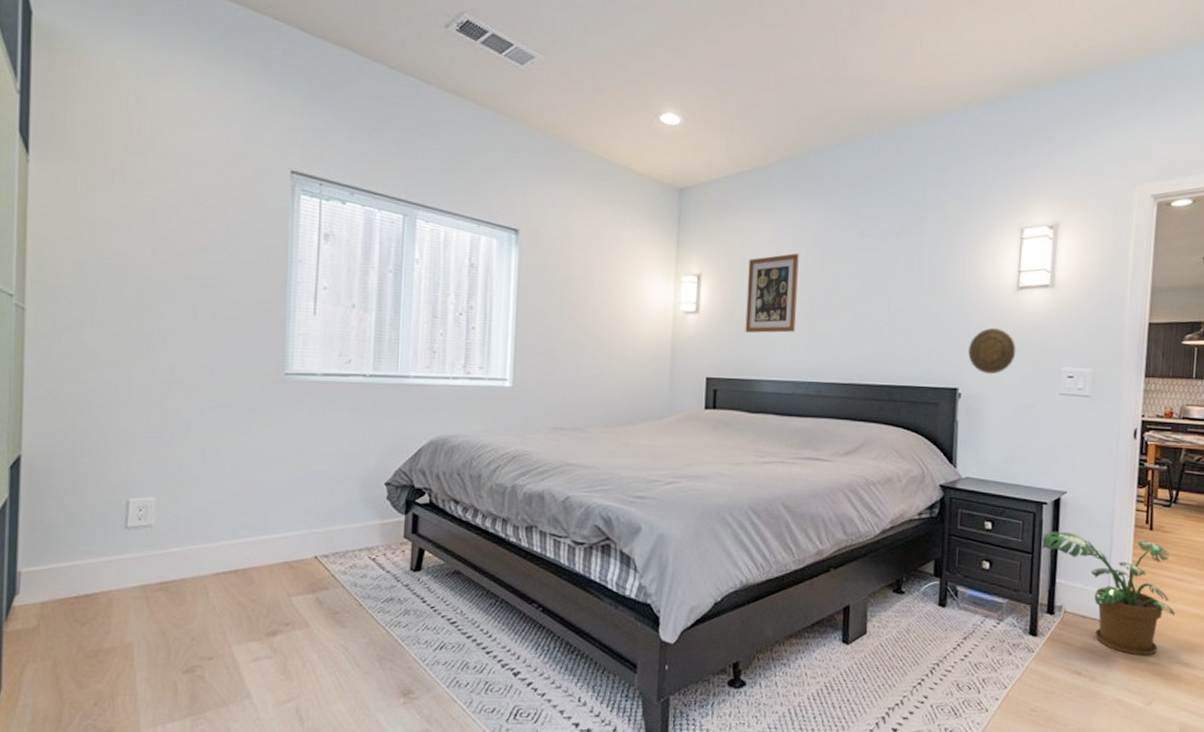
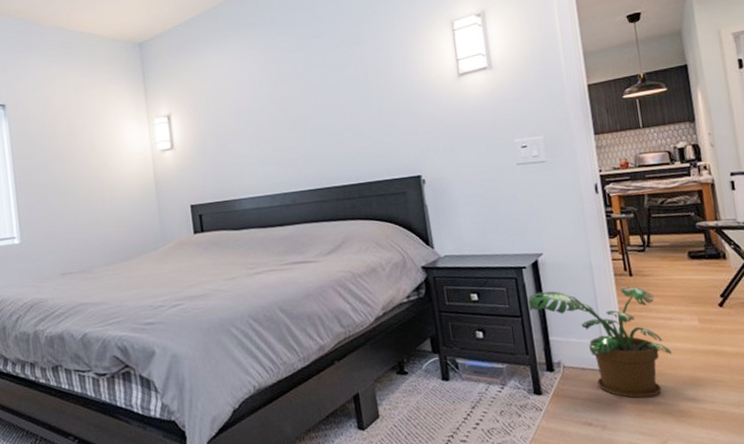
wall art: present [745,253,799,333] -> none [210,81,263,159]
decorative plate: present [967,328,1016,375] -> none [423,115,469,158]

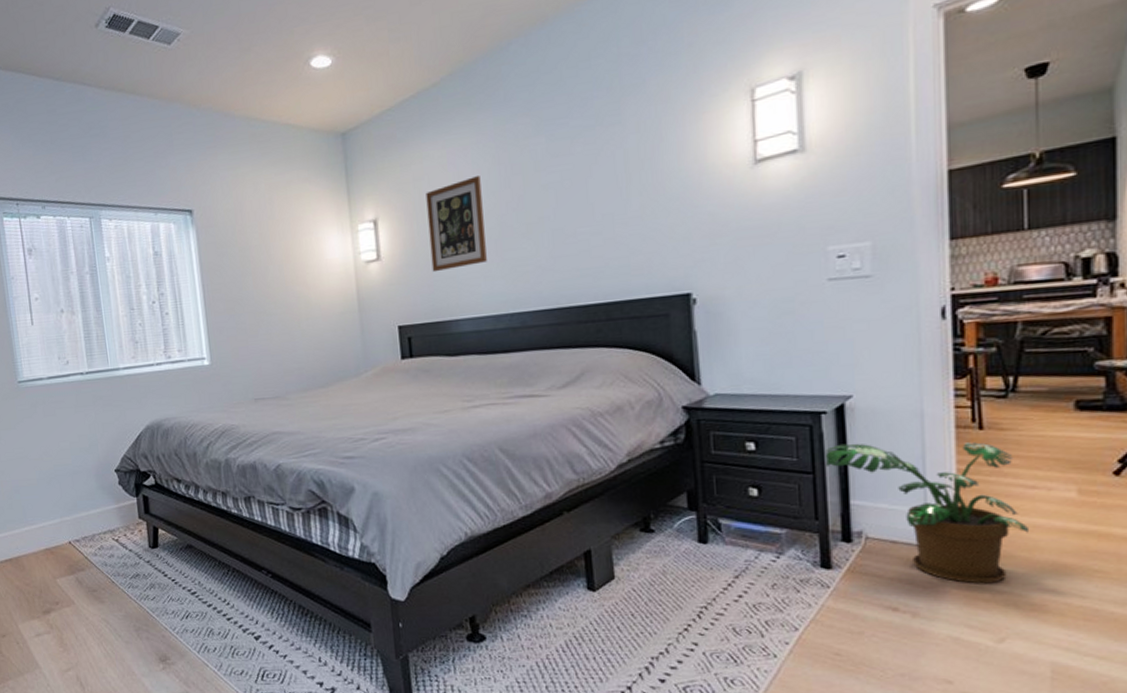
wall art: none [210,81,263,159] -> present [425,176,487,273]

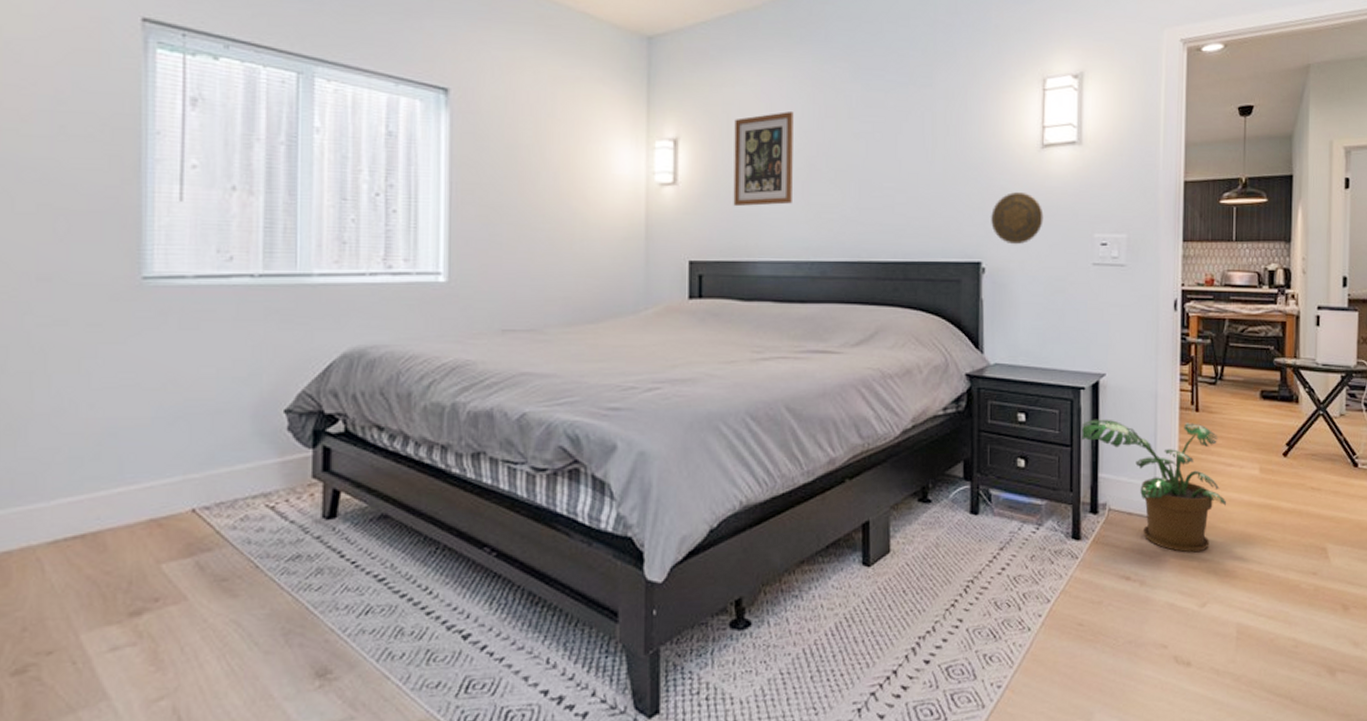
decorative plate: none [697,214,762,271] -> present [990,192,1044,245]

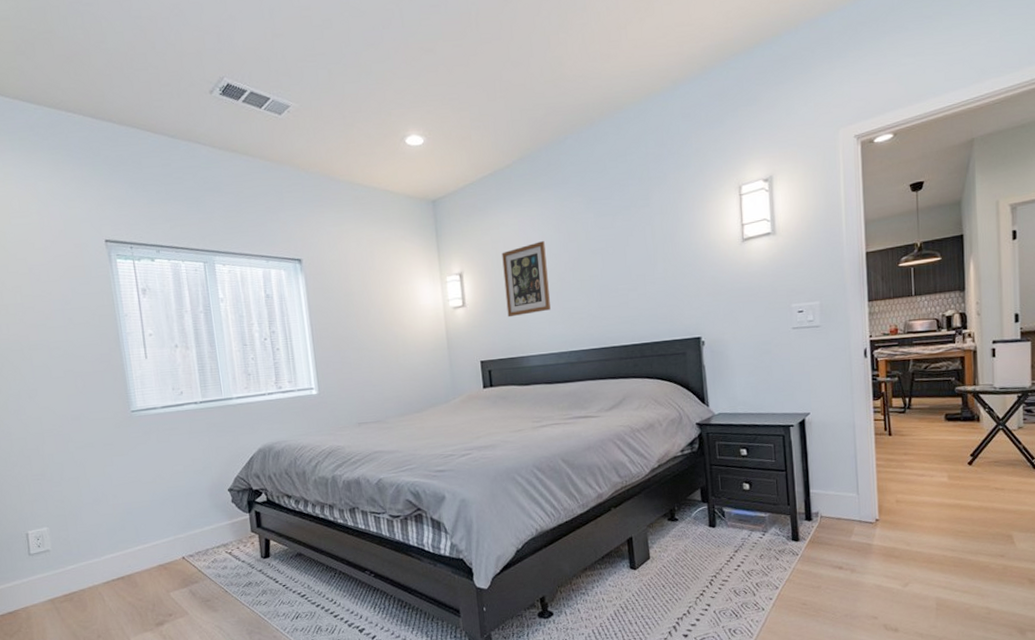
decorative plate: present [990,192,1044,245] -> none [705,279,749,321]
potted plant: present [1081,419,1227,553] -> none [793,445,921,546]

